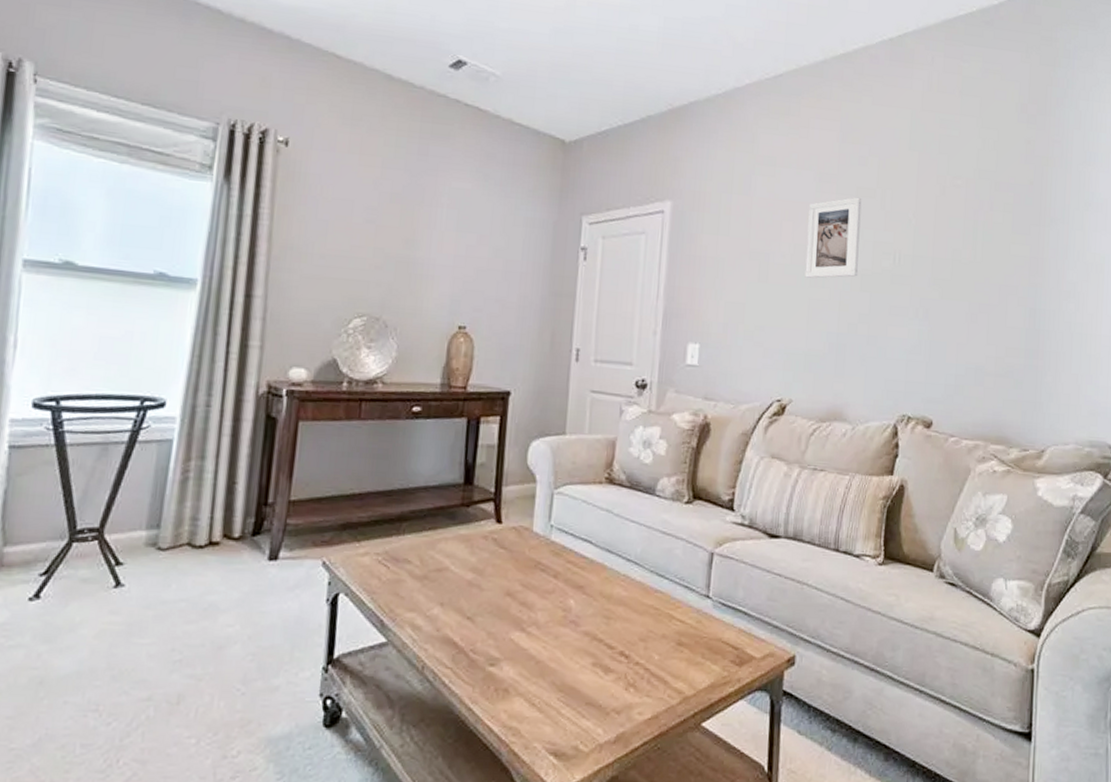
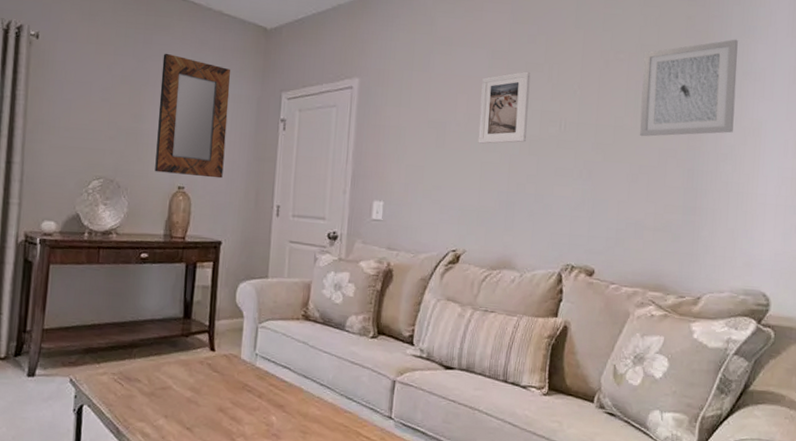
home mirror: none [430,167,522,317] -> present [155,53,230,179]
wall art: none [978,166,1079,272] -> present [639,39,738,137]

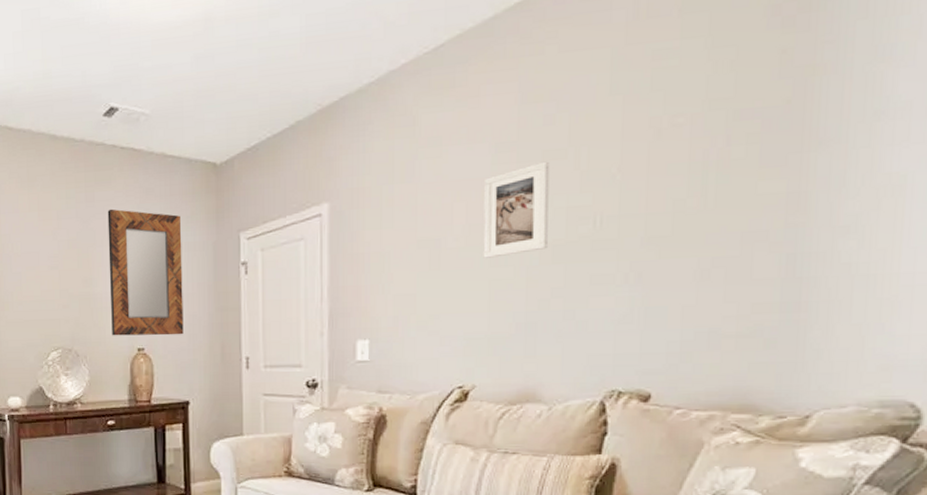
wall art: present [639,39,738,137] -> none [710,67,865,221]

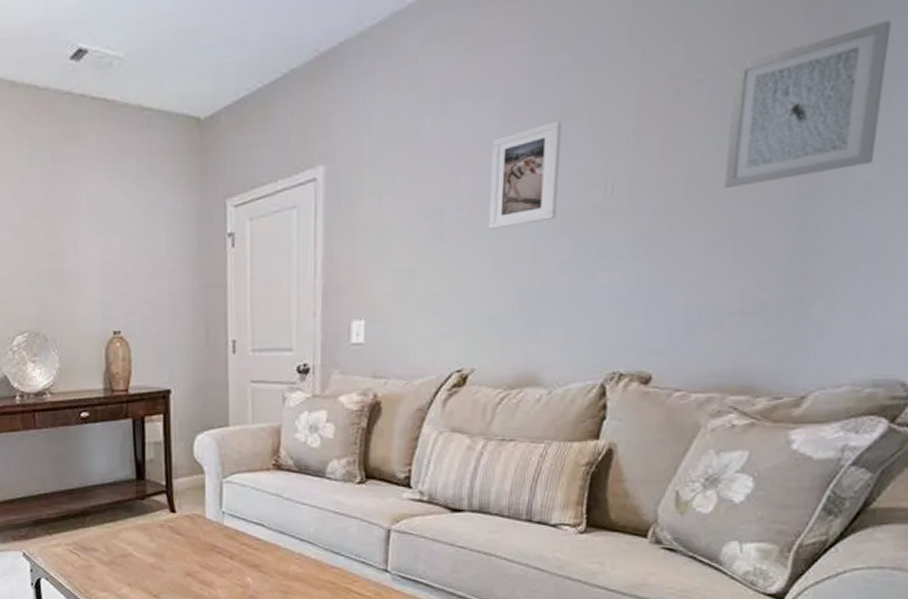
home mirror: present [107,209,184,336] -> none [77,170,164,318]
wall art: none [710,67,865,221] -> present [723,20,891,189]

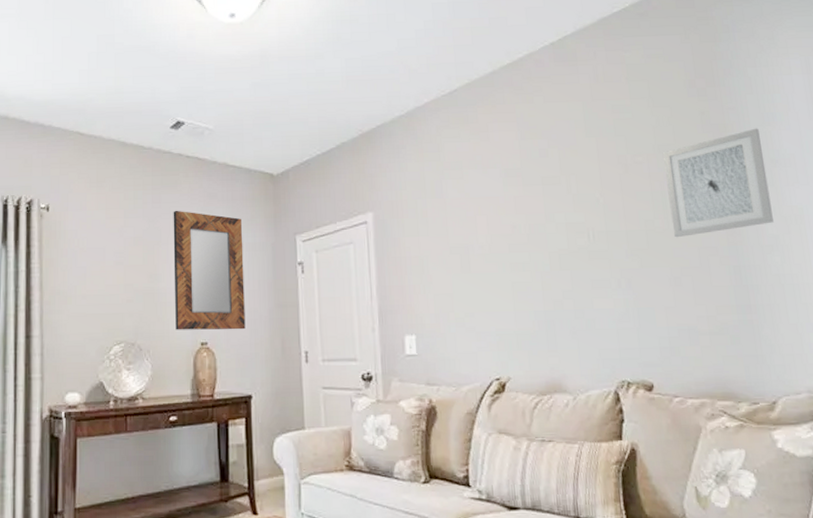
home mirror: none [77,170,164,318] -> present [173,210,245,330]
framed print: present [488,120,562,229] -> none [499,185,555,264]

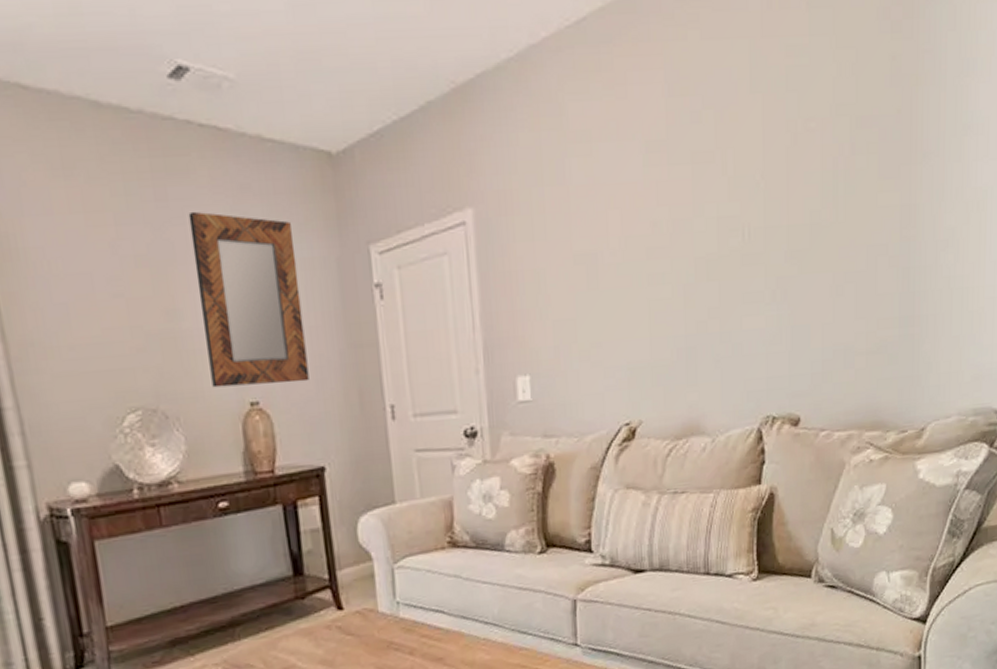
wall art: present [663,128,774,238] -> none [841,80,956,234]

